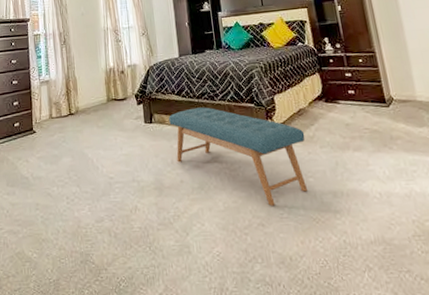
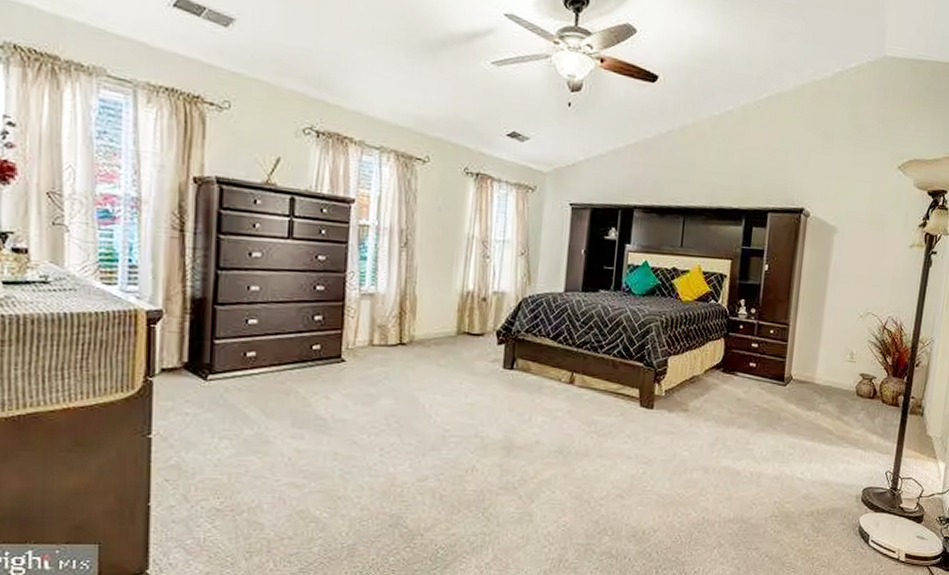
bench: present [169,107,308,206] -> none [535,358,692,477]

